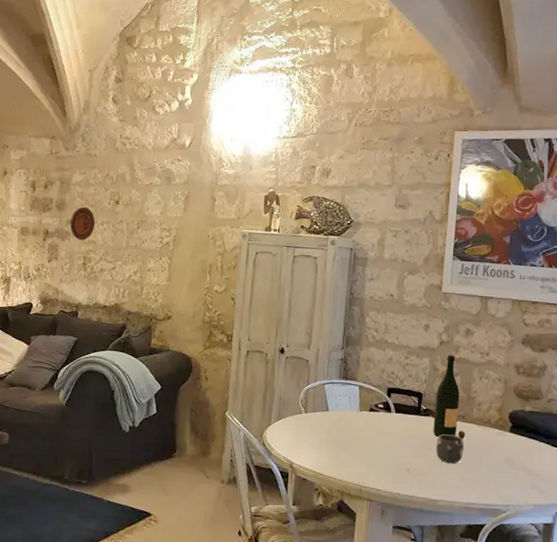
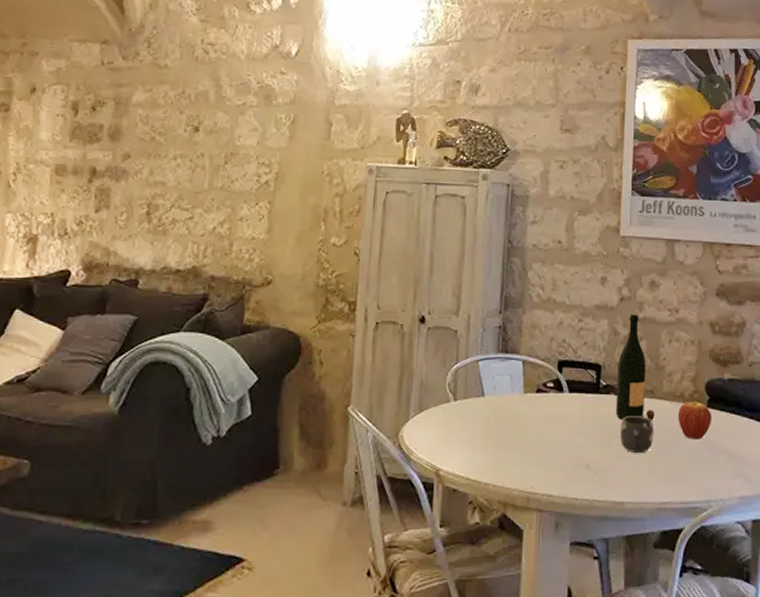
decorative plate: present [70,206,96,240] -> none [128,135,166,181]
fruit: none [484,425,514,457] -> present [677,399,713,440]

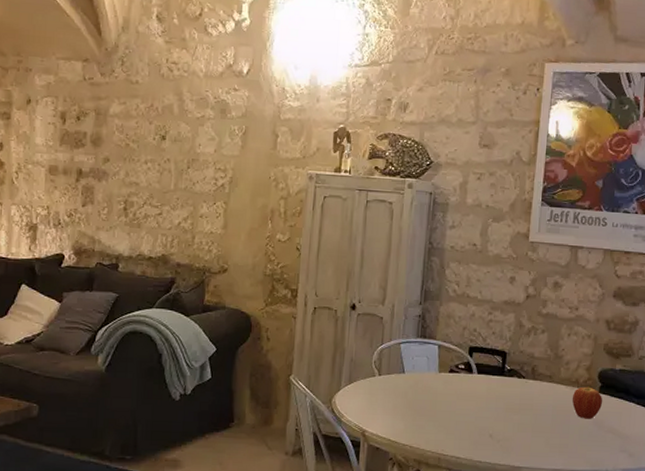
wine bottle: present [615,314,655,420] -> none [517,310,552,401]
mug: present [620,416,653,454] -> none [520,396,550,428]

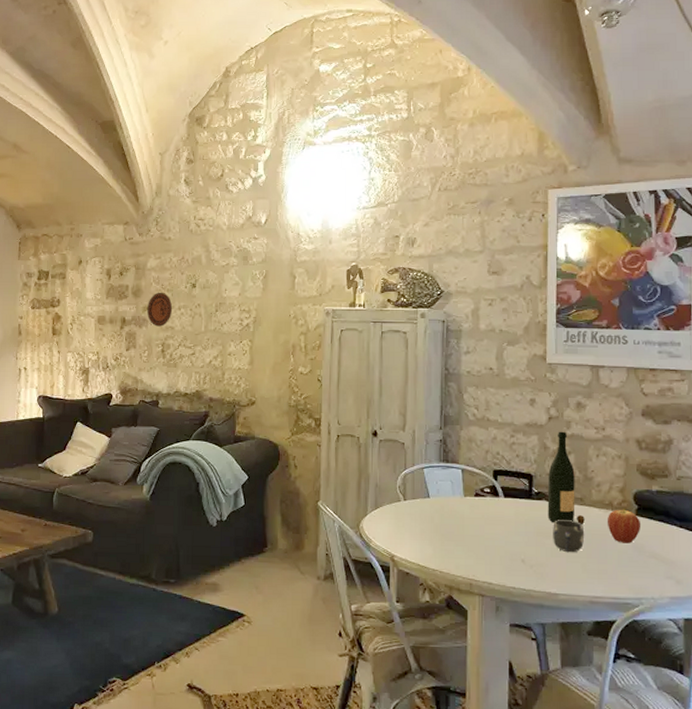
decorative plate: none [108,142,138,182] -> present [147,292,173,327]
wine bottle: none [517,310,552,401] -> present [547,431,585,524]
mug: none [520,396,550,428] -> present [553,520,584,553]

